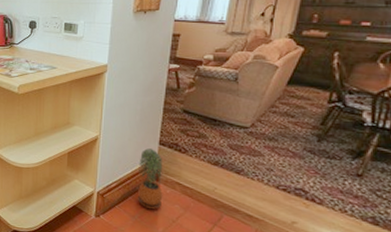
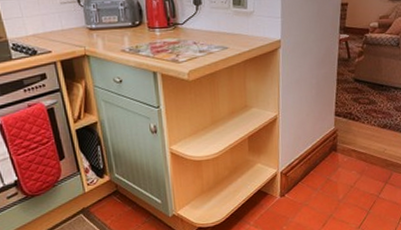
potted plant: present [137,148,163,209] -> none [317,121,341,179]

